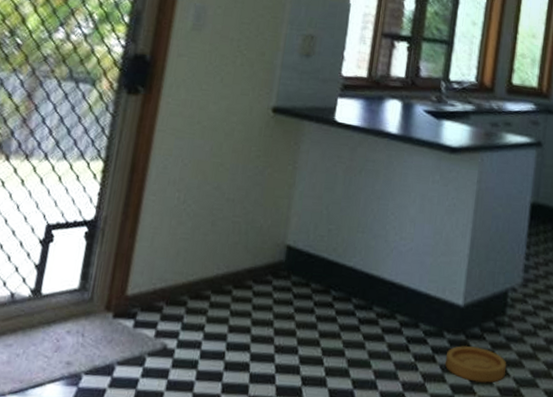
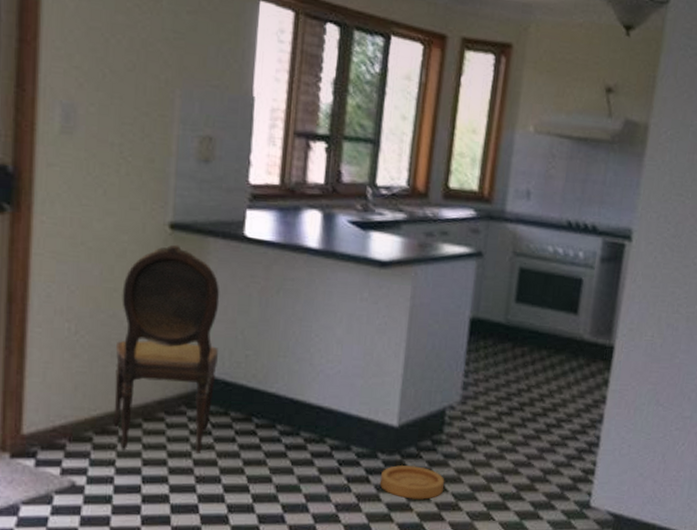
dining chair: none [207,126,311,323] -> present [113,244,220,453]

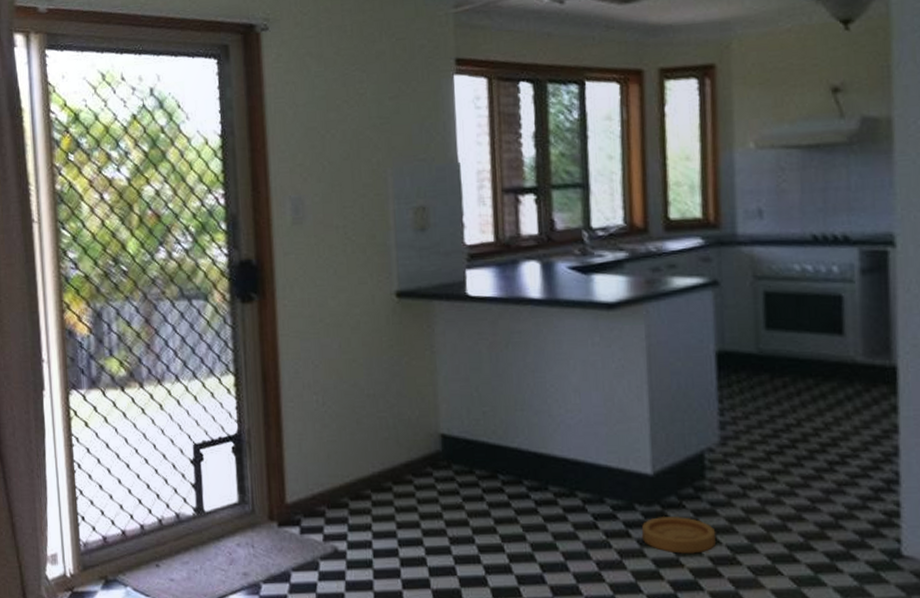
dining chair: present [113,244,220,453] -> none [360,311,457,514]

